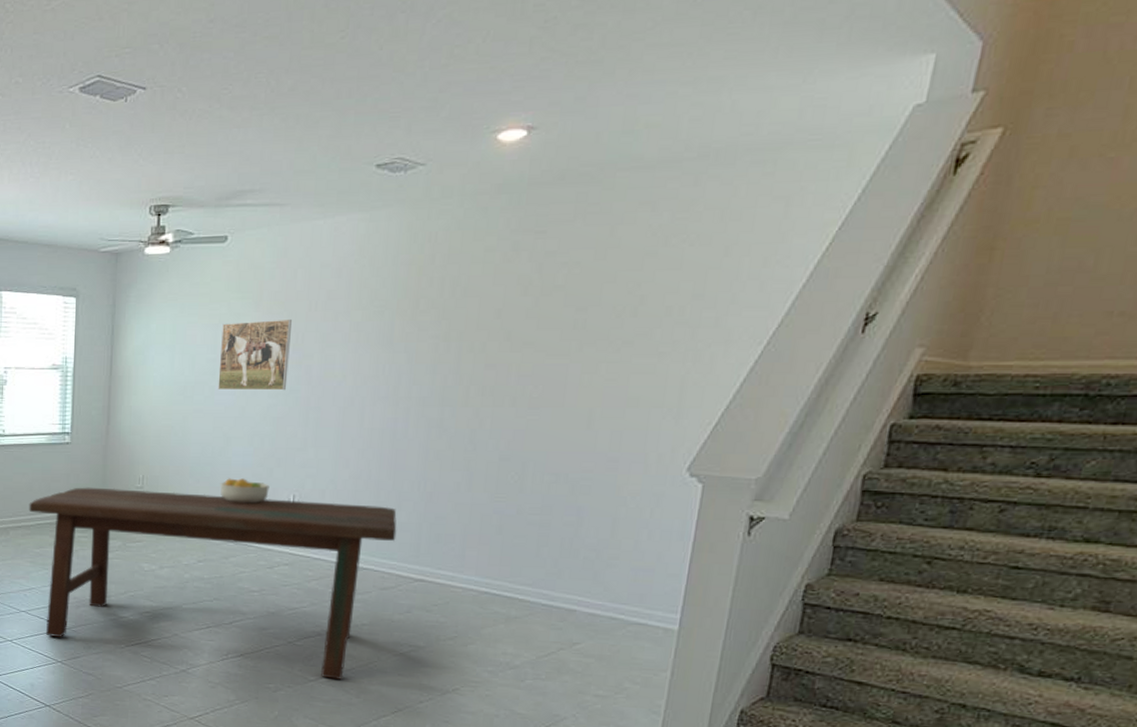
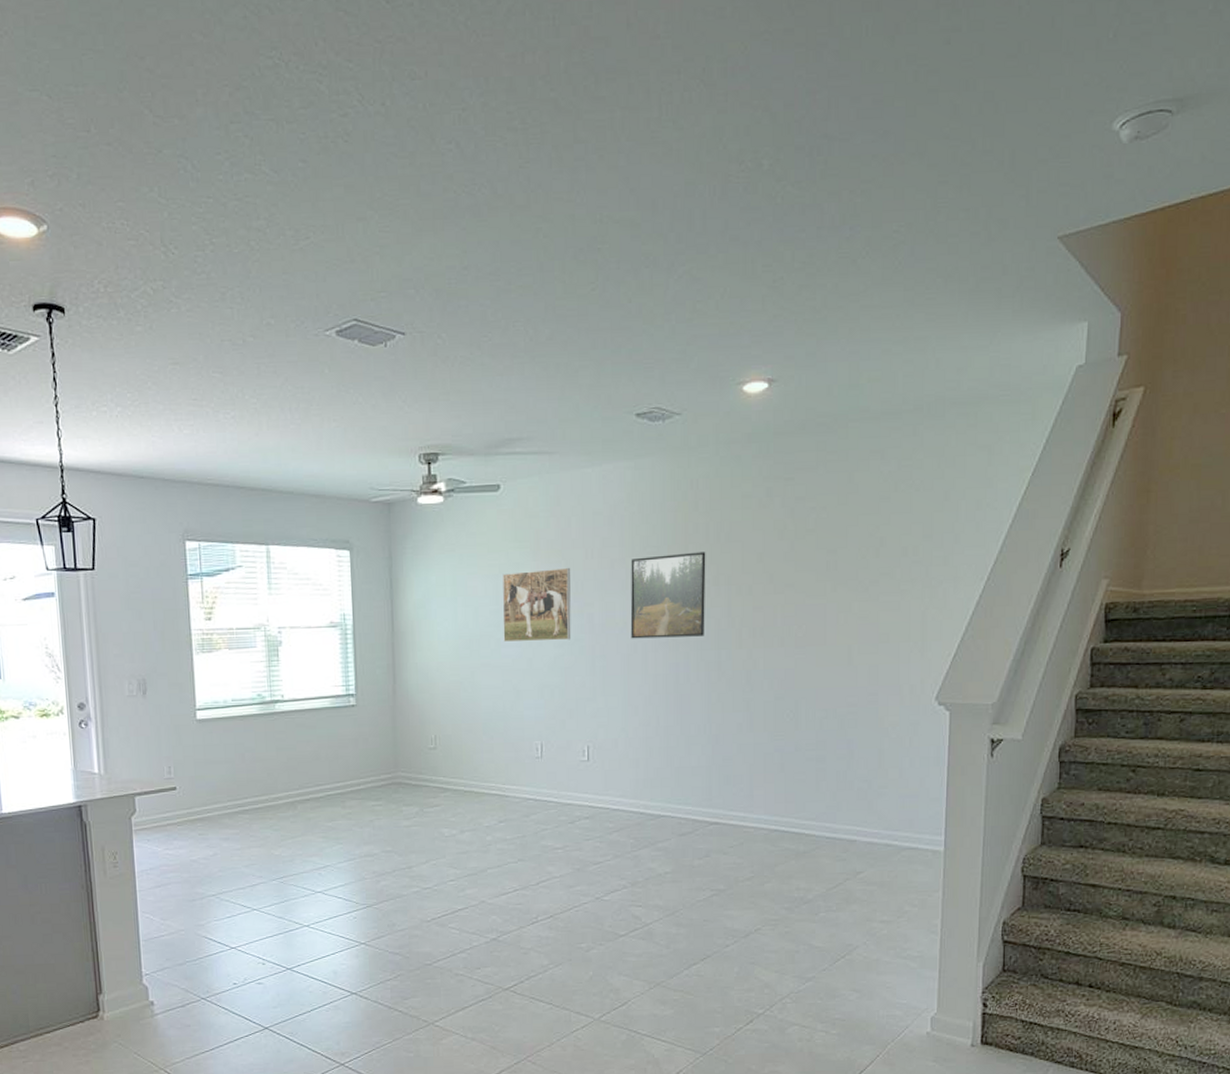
dining table: present [29,487,397,679] -> none [316,750,689,932]
fruit bowl: present [220,478,270,504] -> none [514,732,564,758]
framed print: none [348,307,439,392] -> present [630,552,706,639]

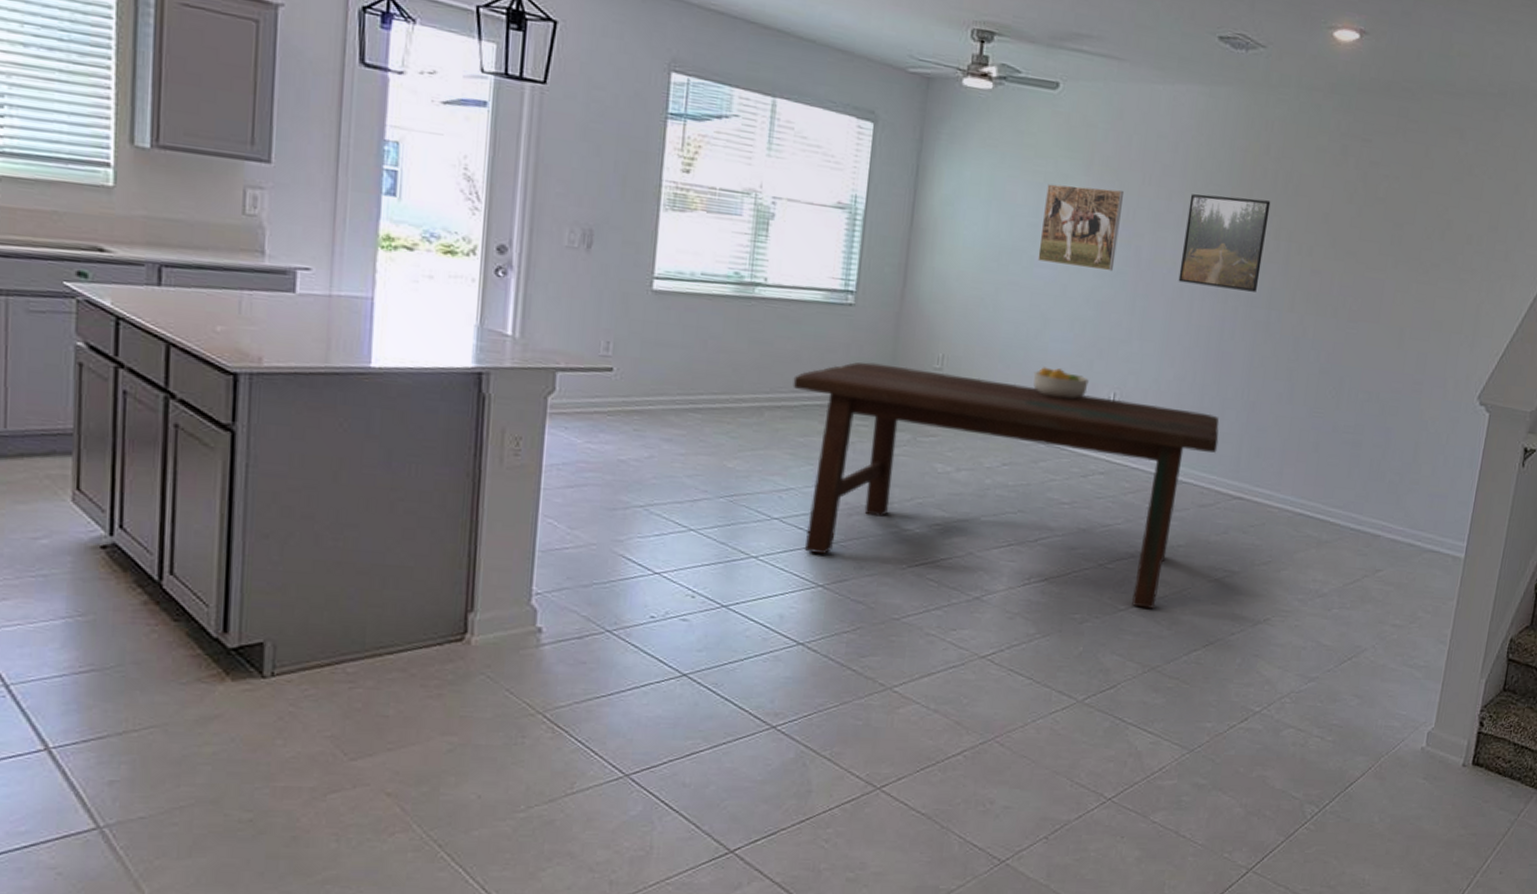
dining table: none [316,750,689,932] -> present [793,362,1220,609]
fruit bowl: none [514,732,564,758] -> present [1033,367,1089,400]

